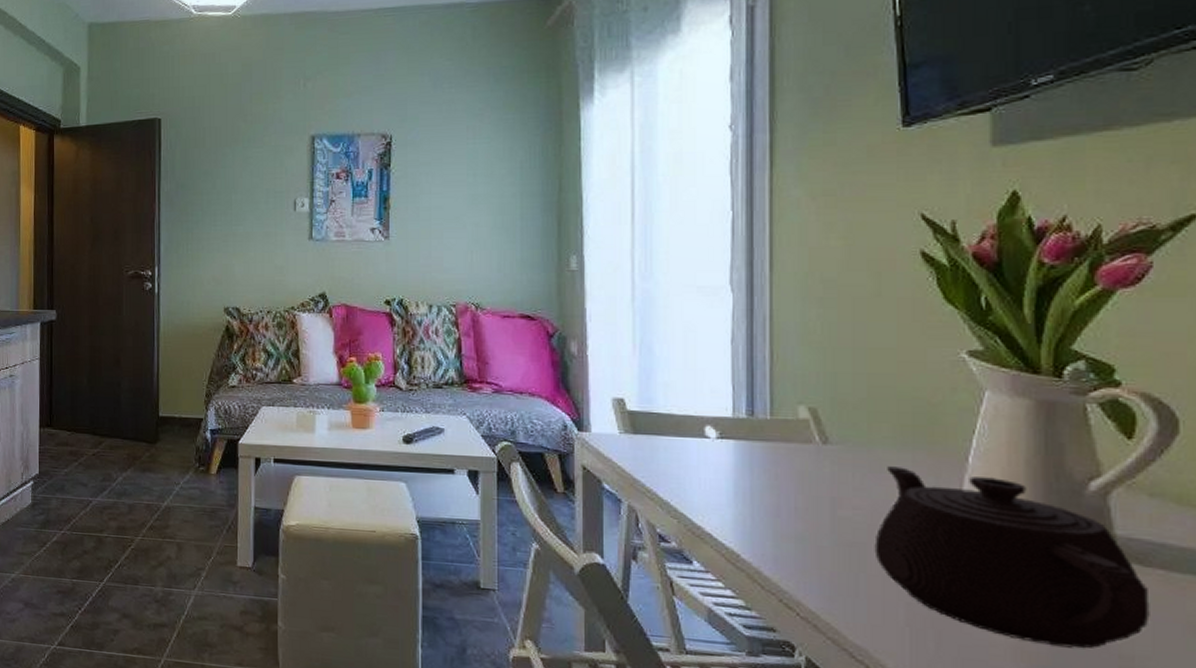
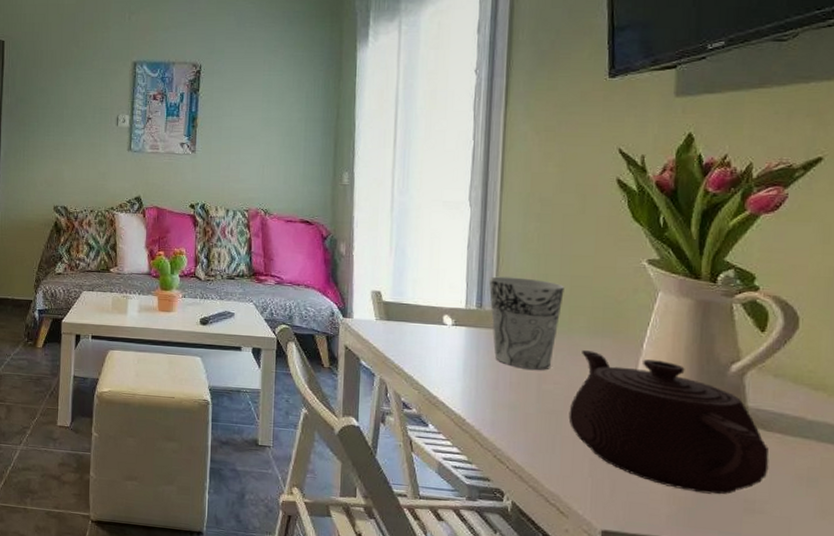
cup: none [761,376,859,492] -> present [488,276,564,370]

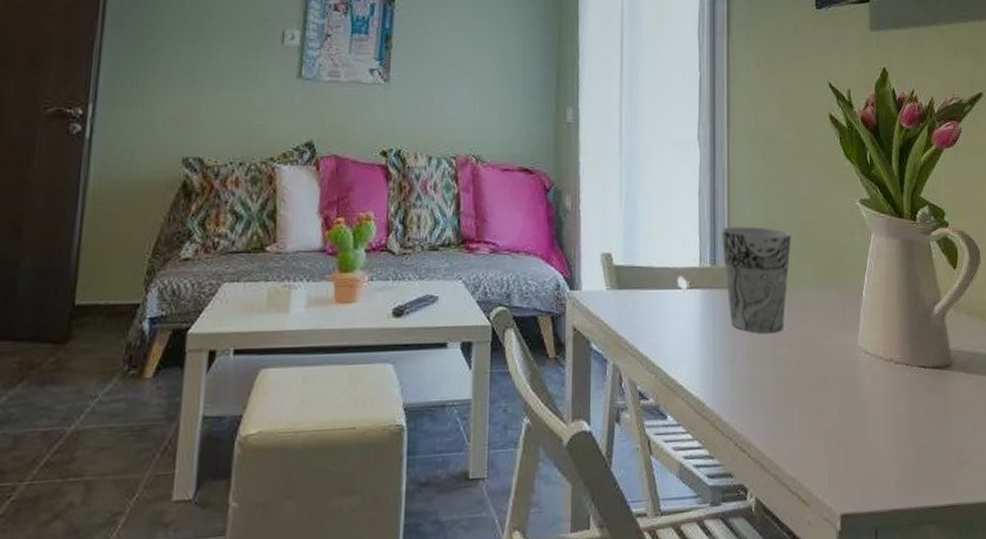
teapot: present [568,350,769,495] -> none [803,304,971,452]

